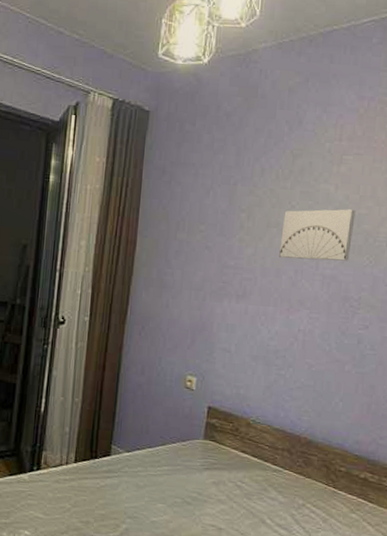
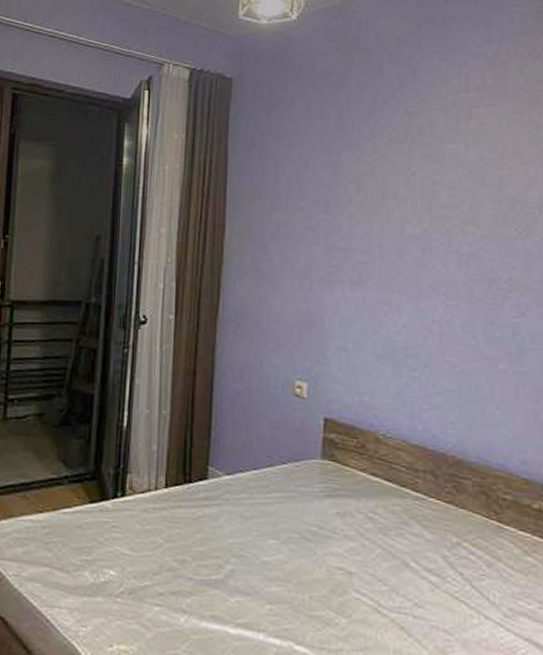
wall art: present [279,209,356,261] -> none [401,171,495,235]

